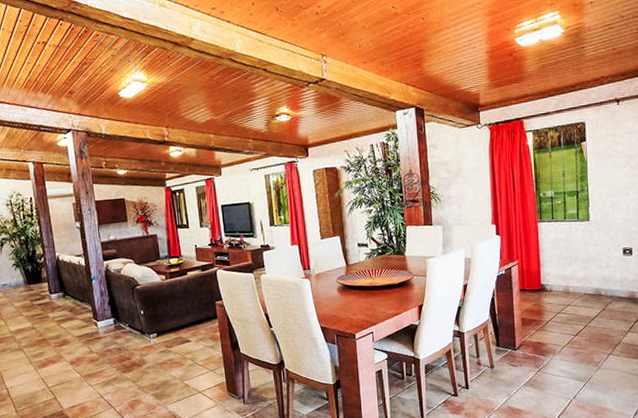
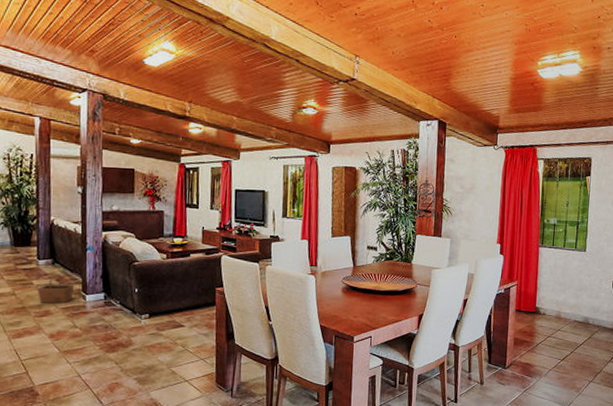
basket: none [53,305,86,334] -> present [37,274,75,304]

